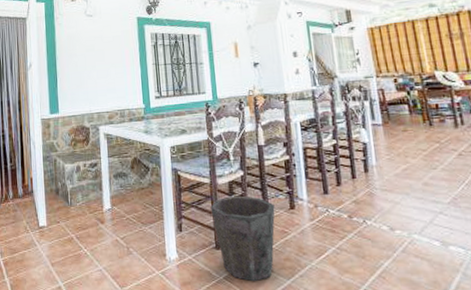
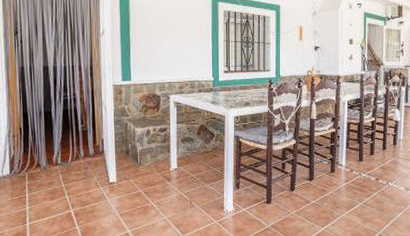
waste bin: present [210,195,275,281] -> none [265,160,319,228]

